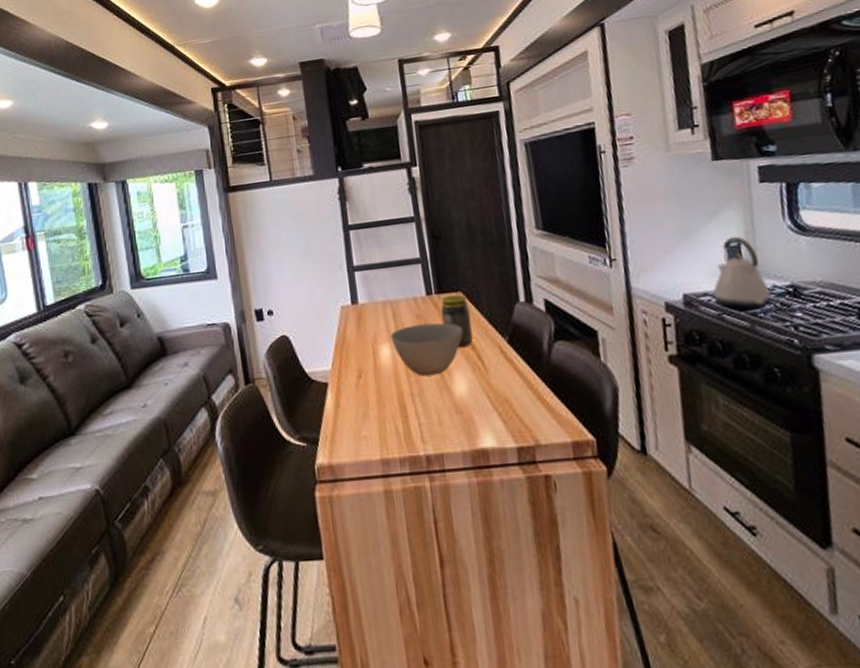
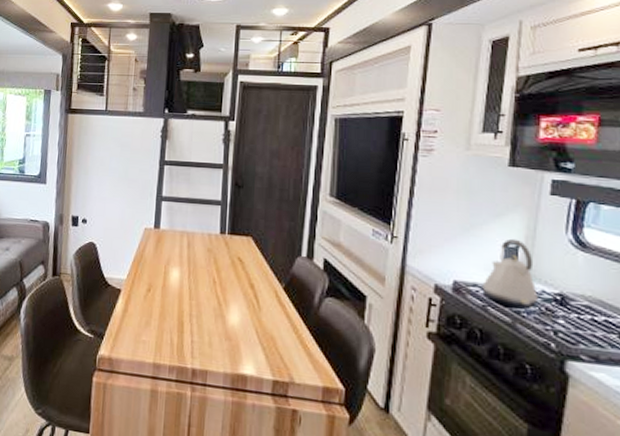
bowl: present [390,323,463,377] -> none [182,256,245,304]
jar: present [441,294,473,347] -> none [229,238,256,285]

